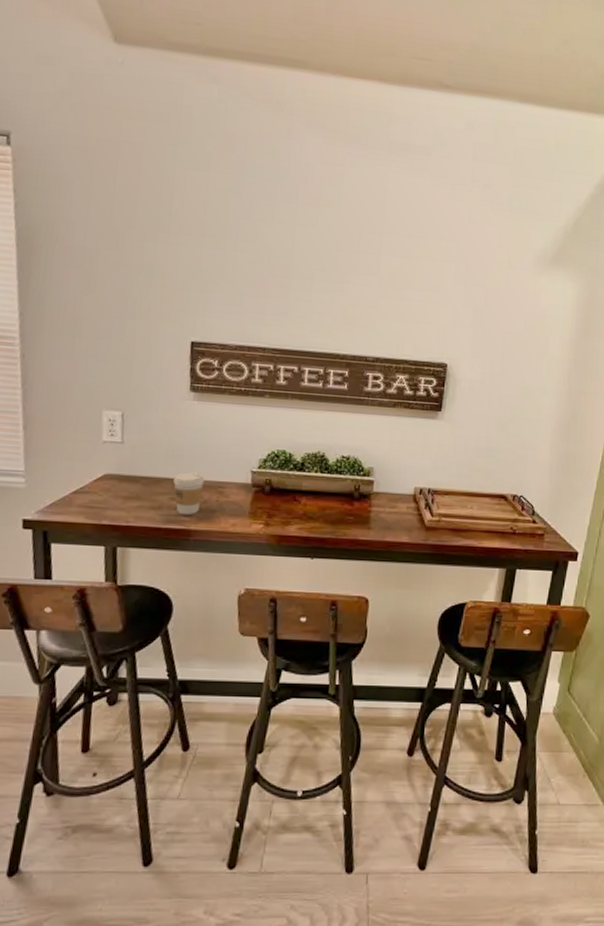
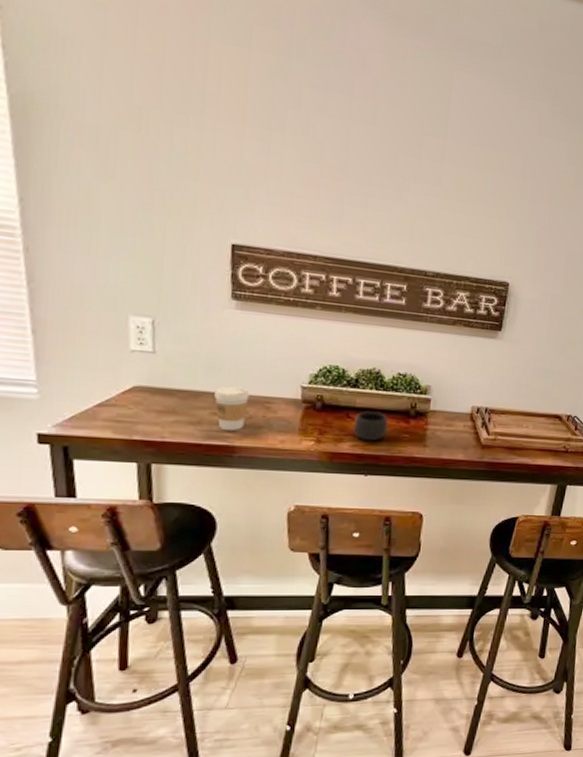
mug: none [300,493,333,524] -> present [353,410,389,442]

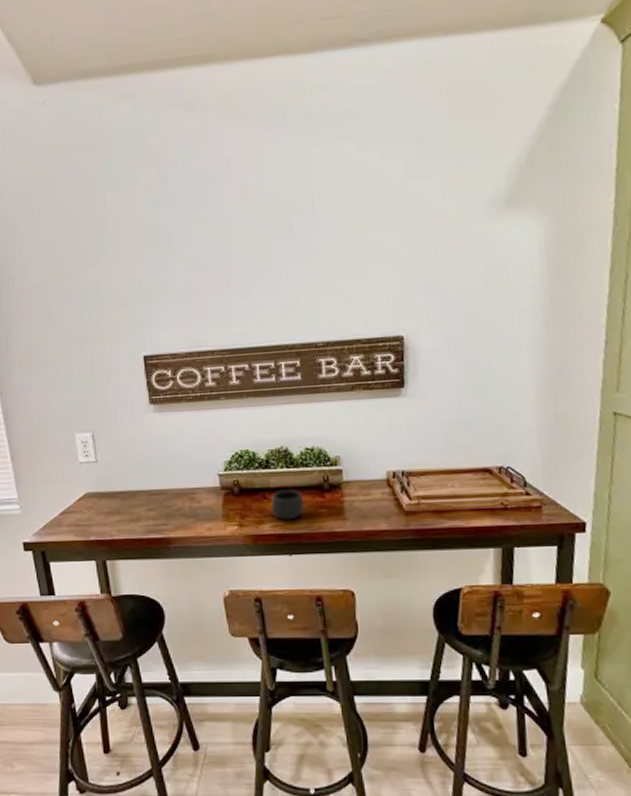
coffee cup: present [214,385,250,432] -> none [147,481,176,525]

